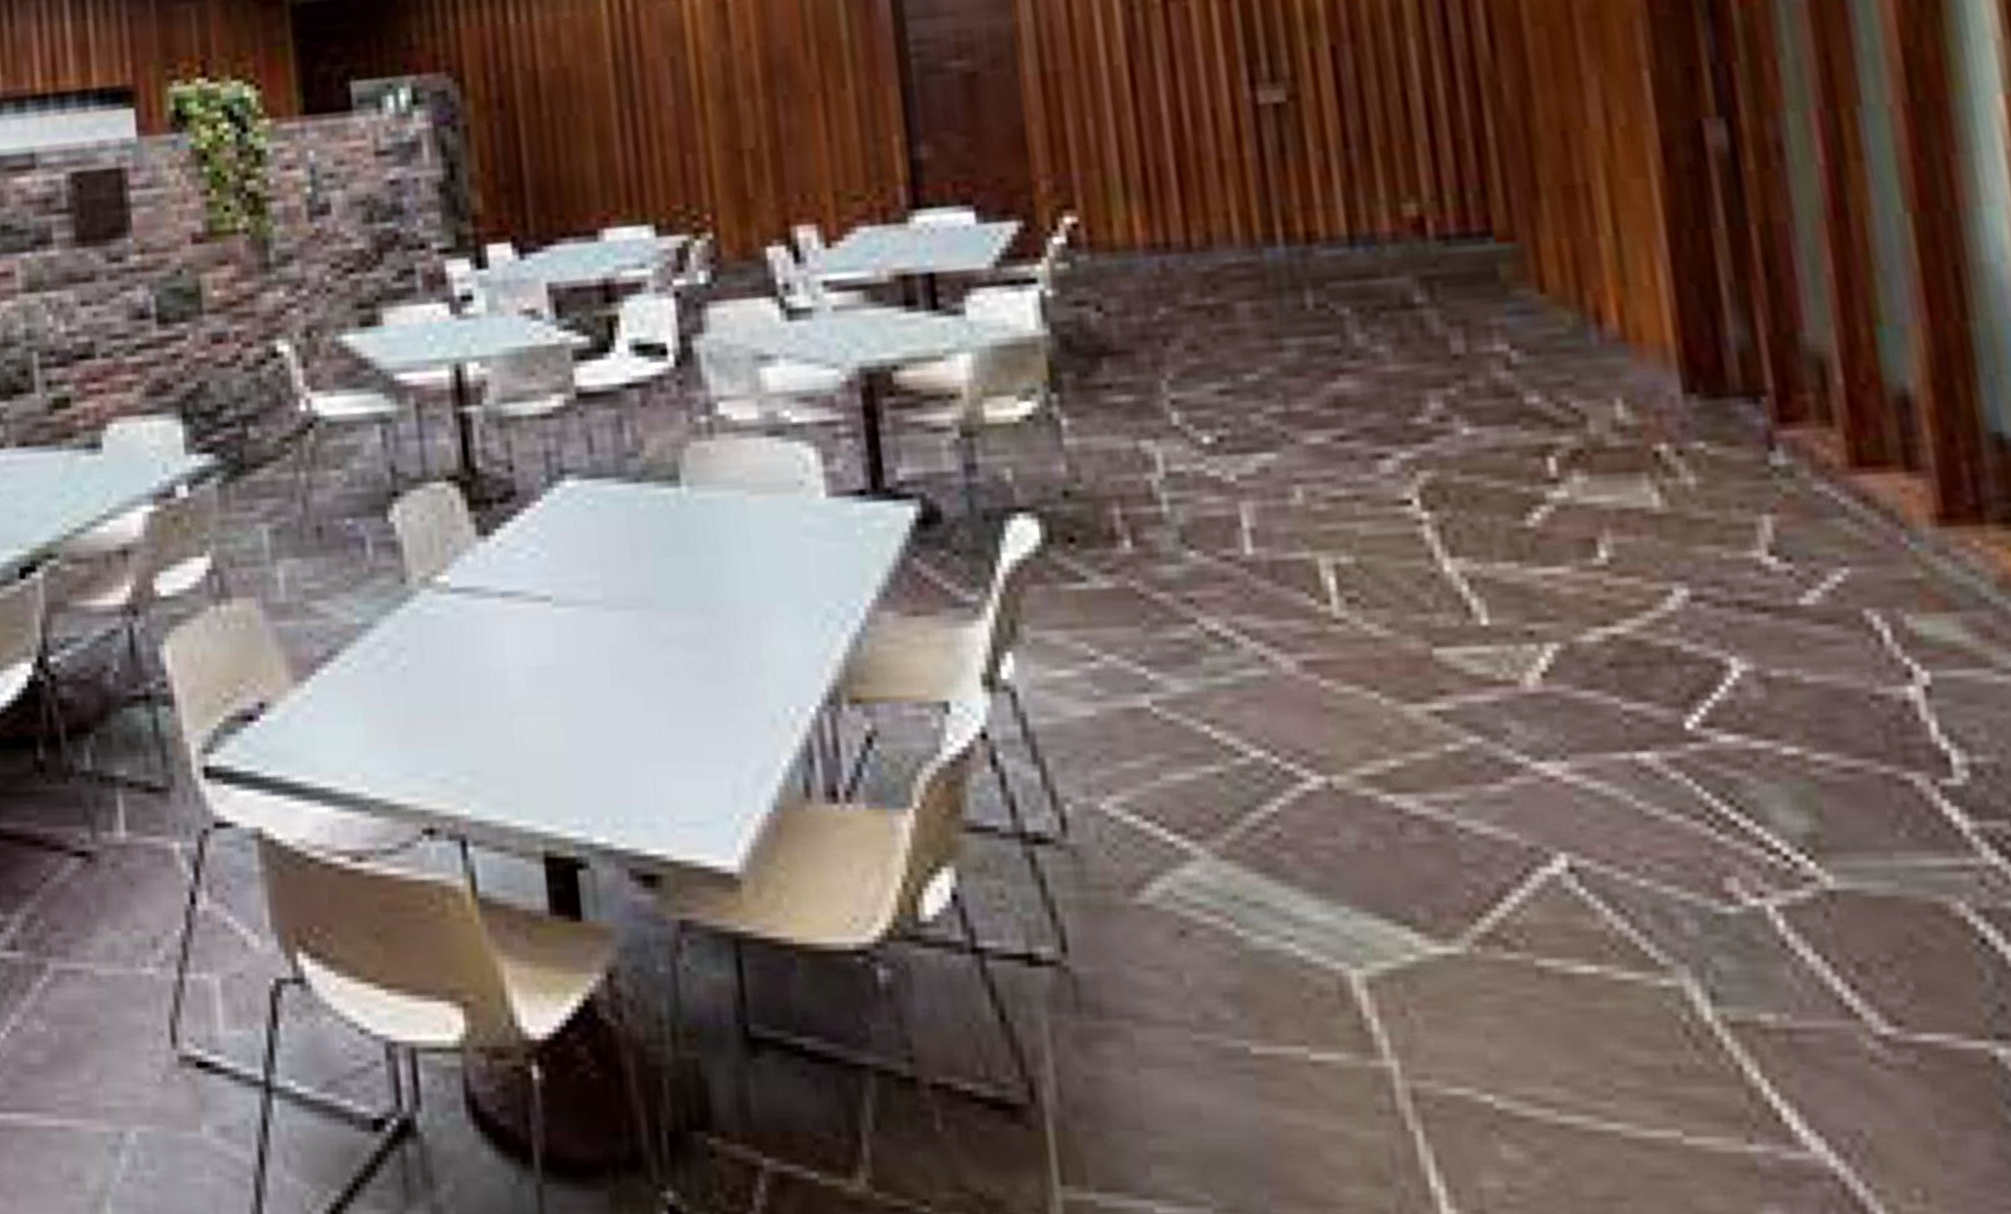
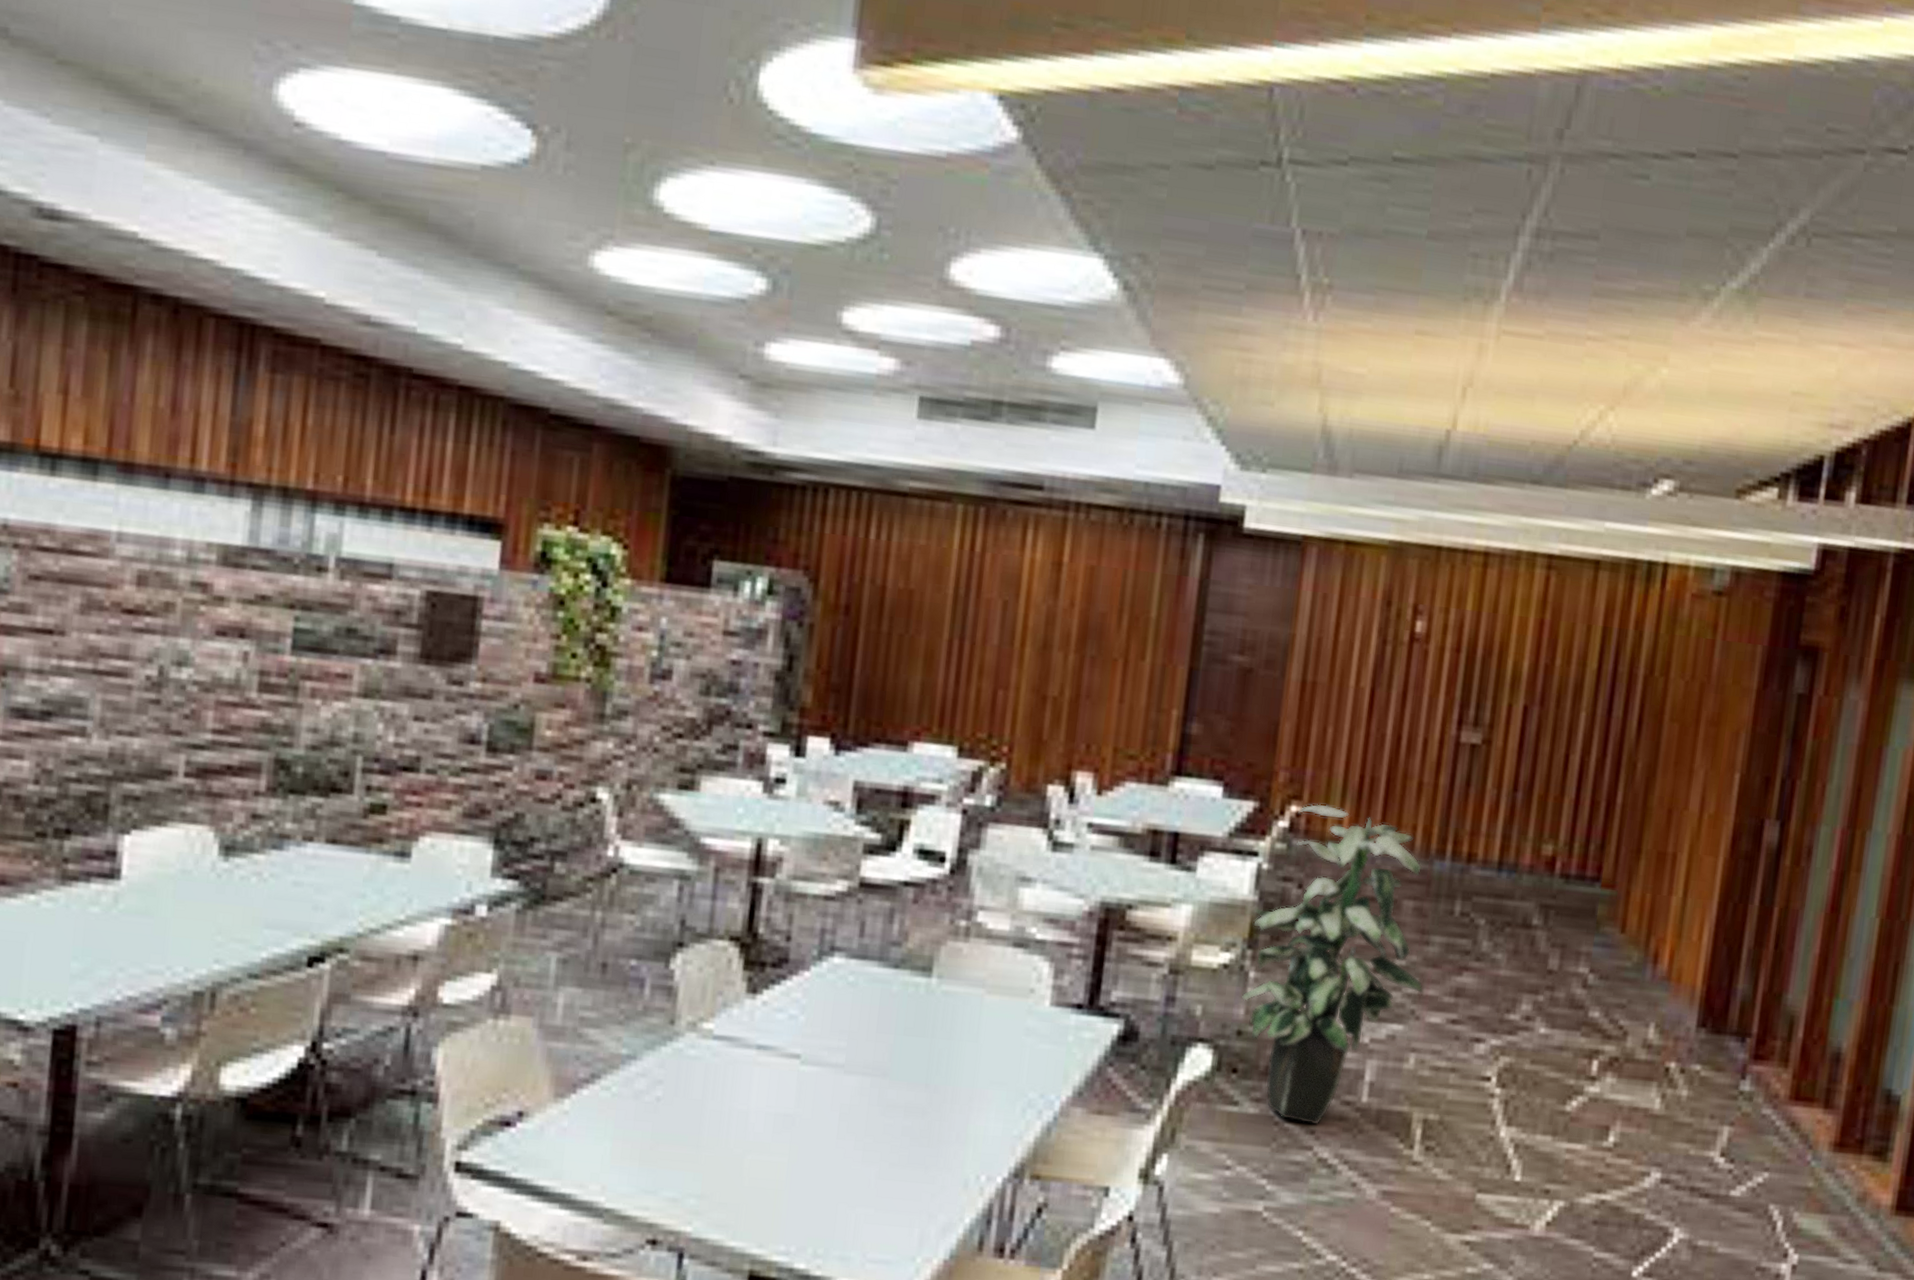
indoor plant: none [1046,208,1292,592] -> present [1241,804,1424,1125]

